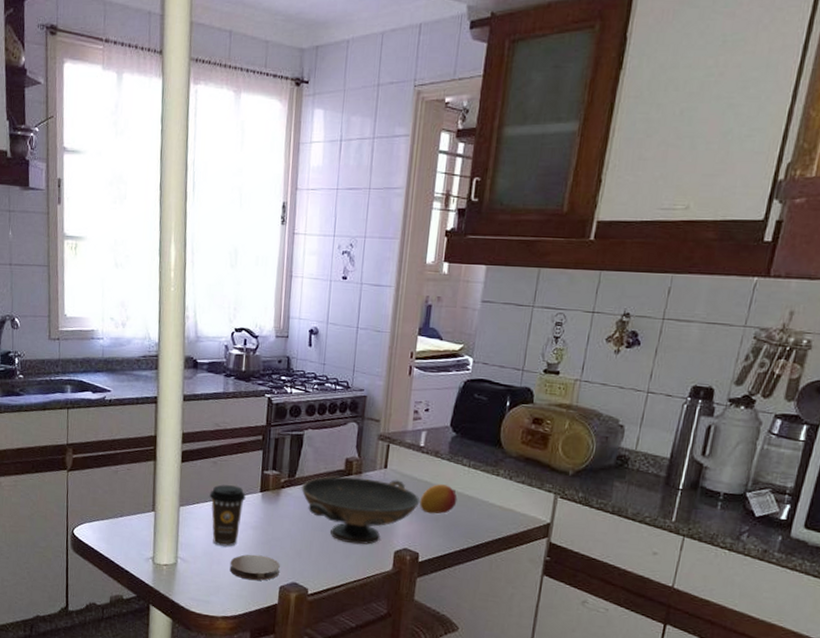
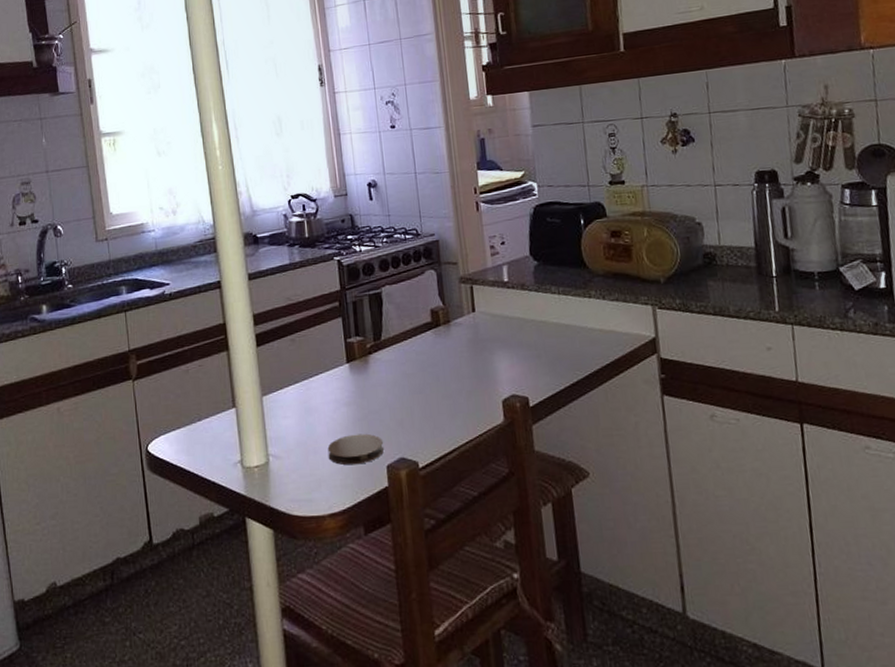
coffee cup: present [209,484,246,547] -> none [292,361,333,432]
decorative bowl: present [301,476,420,545] -> none [389,322,517,402]
fruit: present [420,484,457,514] -> none [516,317,555,352]

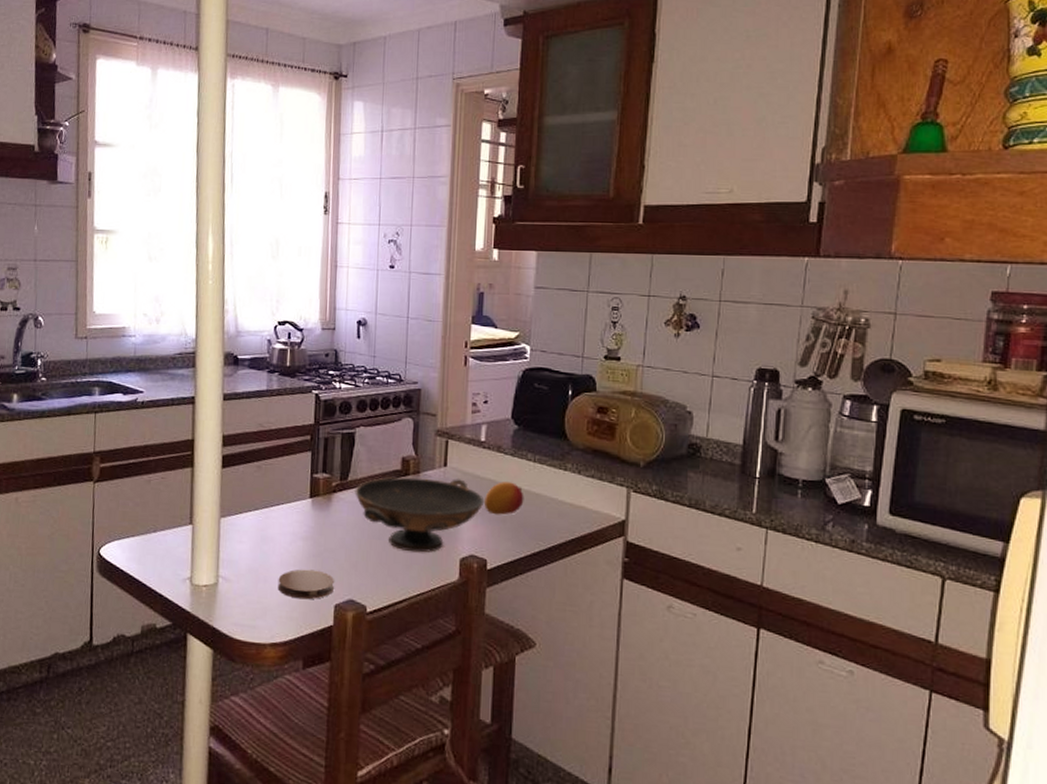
decorative bowl: none [389,322,517,402] -> present [355,476,485,553]
fruit: none [516,317,555,352] -> present [484,482,524,515]

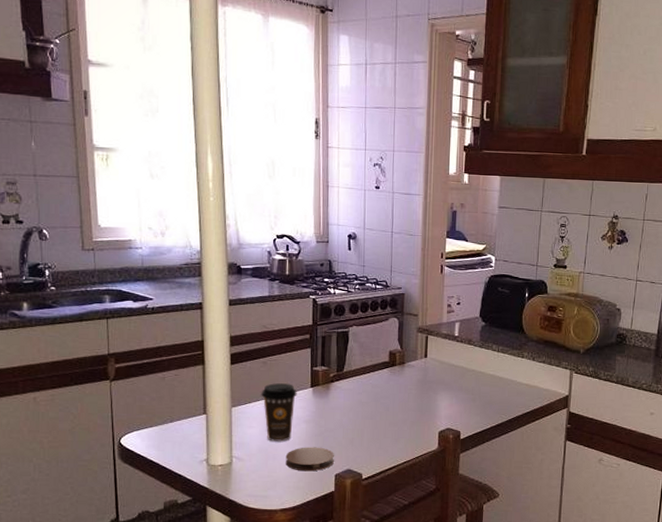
coffee cup: none [253,491,294,561] -> present [261,383,297,442]
decorative bowl: present [355,476,485,553] -> none [350,367,458,429]
fruit: present [484,482,524,515] -> none [458,368,490,395]

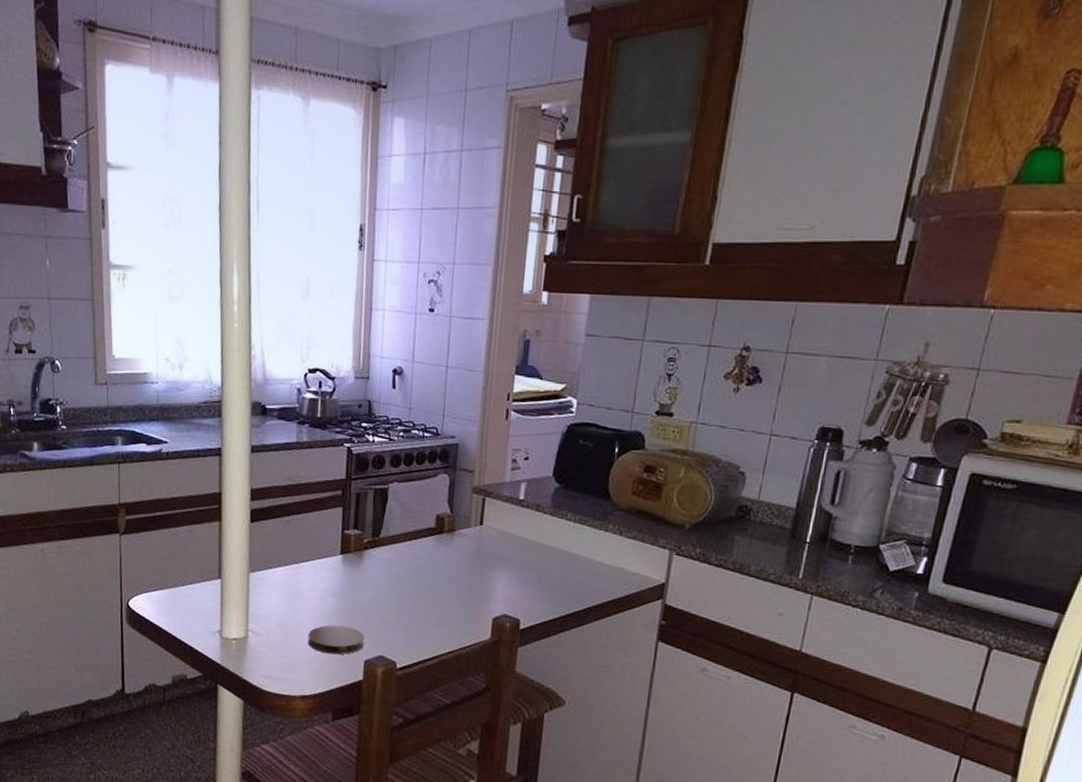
coffee cup: present [261,383,297,442] -> none [283,547,325,617]

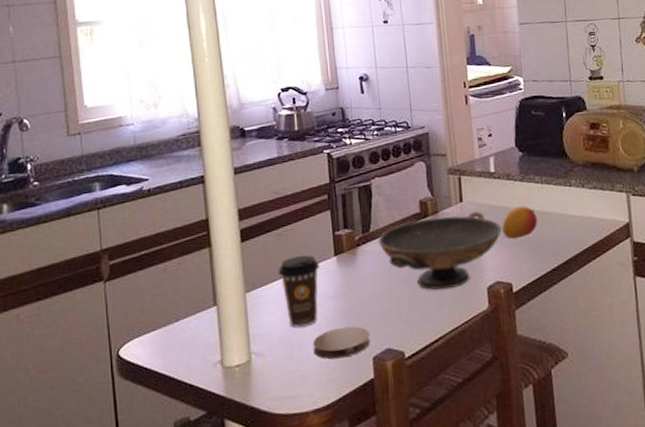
coffee cup: none [283,547,325,617] -> present [278,255,320,328]
decorative bowl: none [387,534,521,612] -> present [378,211,502,290]
fruit: none [520,541,562,576] -> present [502,206,538,240]

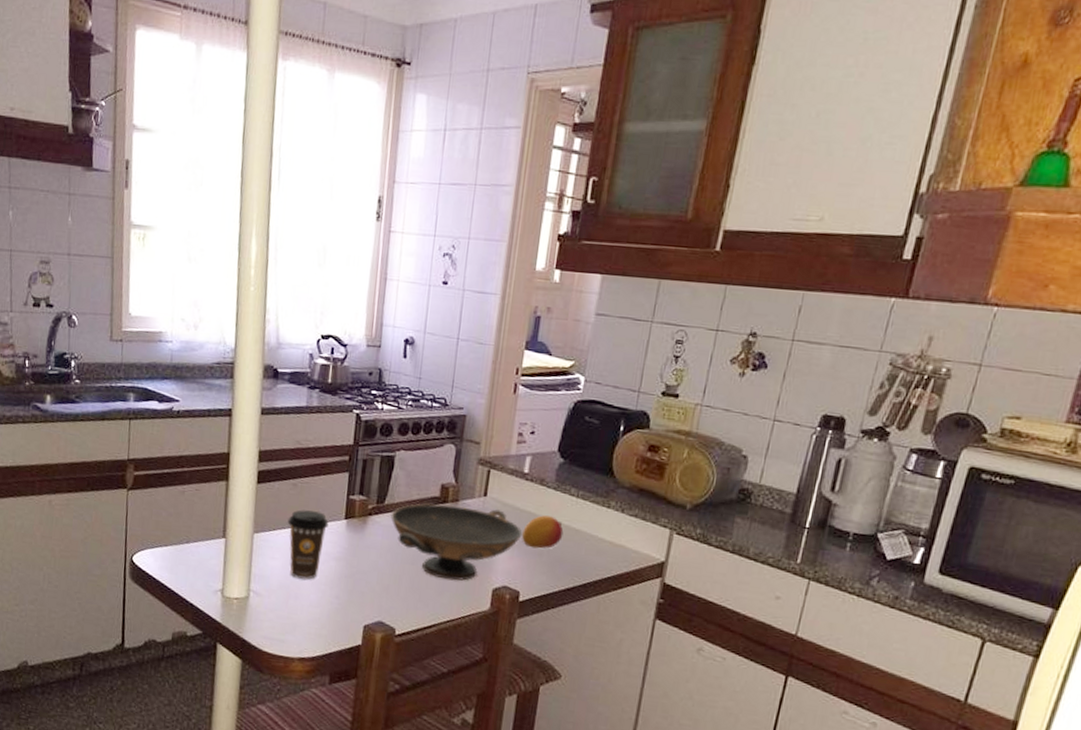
coaster: present [313,326,370,360] -> none [308,588,365,619]

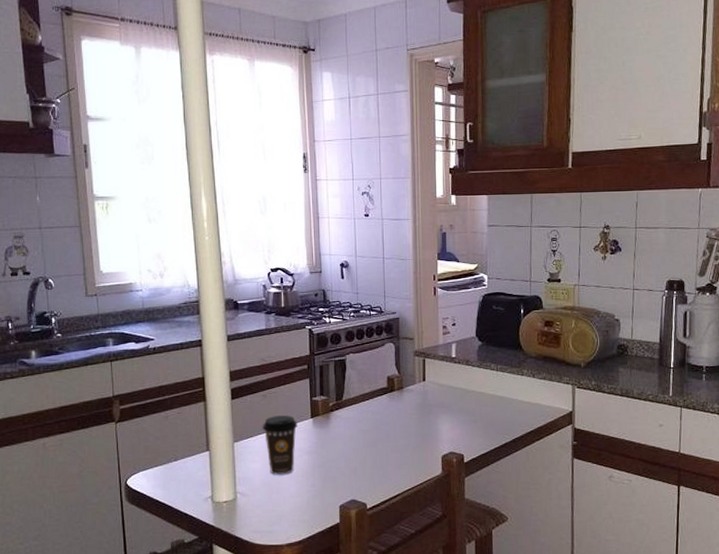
decorative bowl: present [390,503,523,581] -> none [349,390,459,455]
fruit: present [522,515,564,549] -> none [459,389,491,417]

